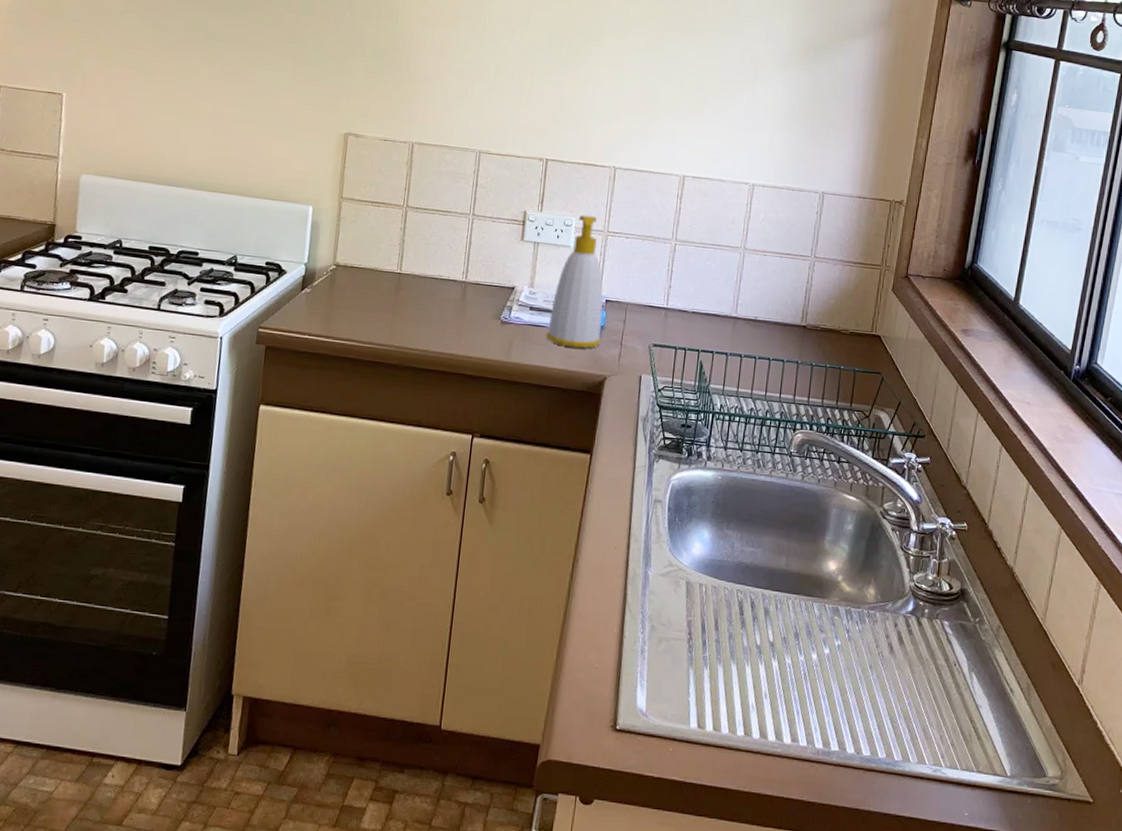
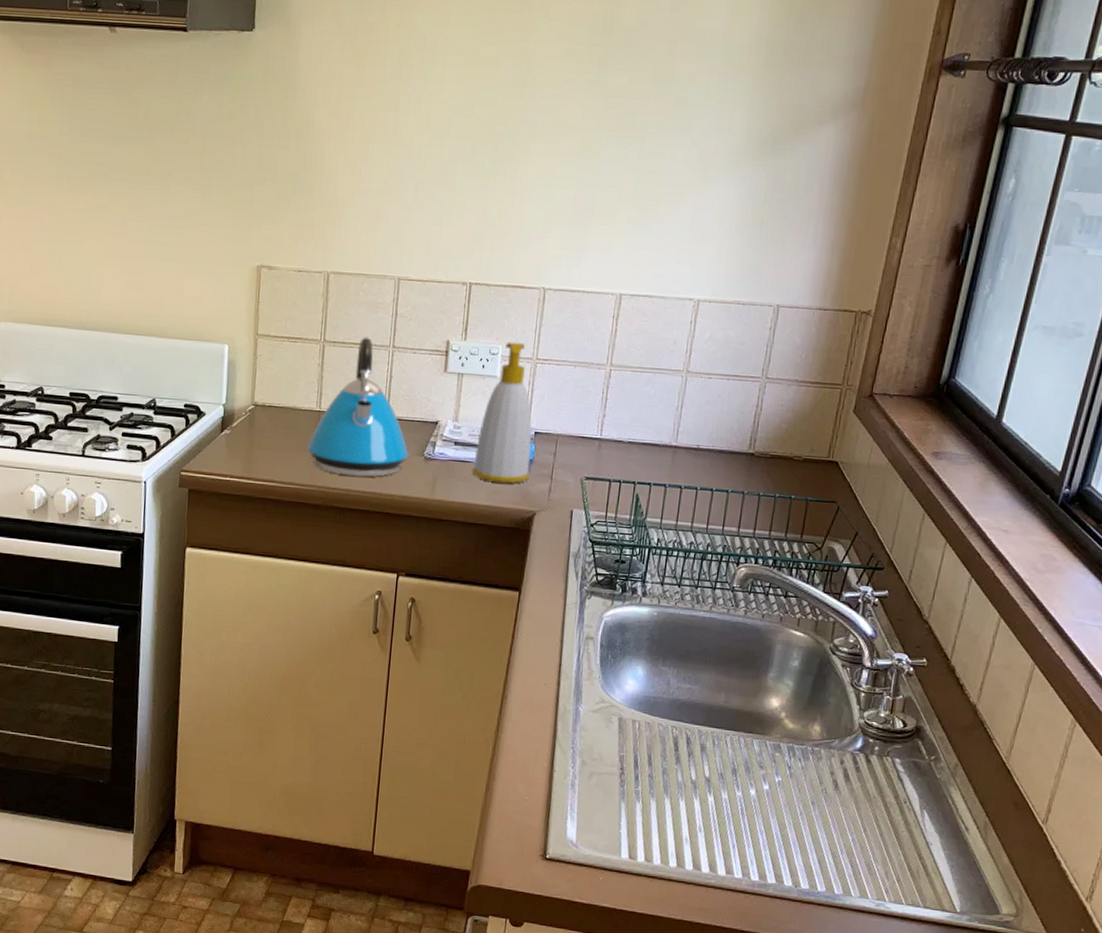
kettle: none [387,204,486,339] -> present [307,337,409,477]

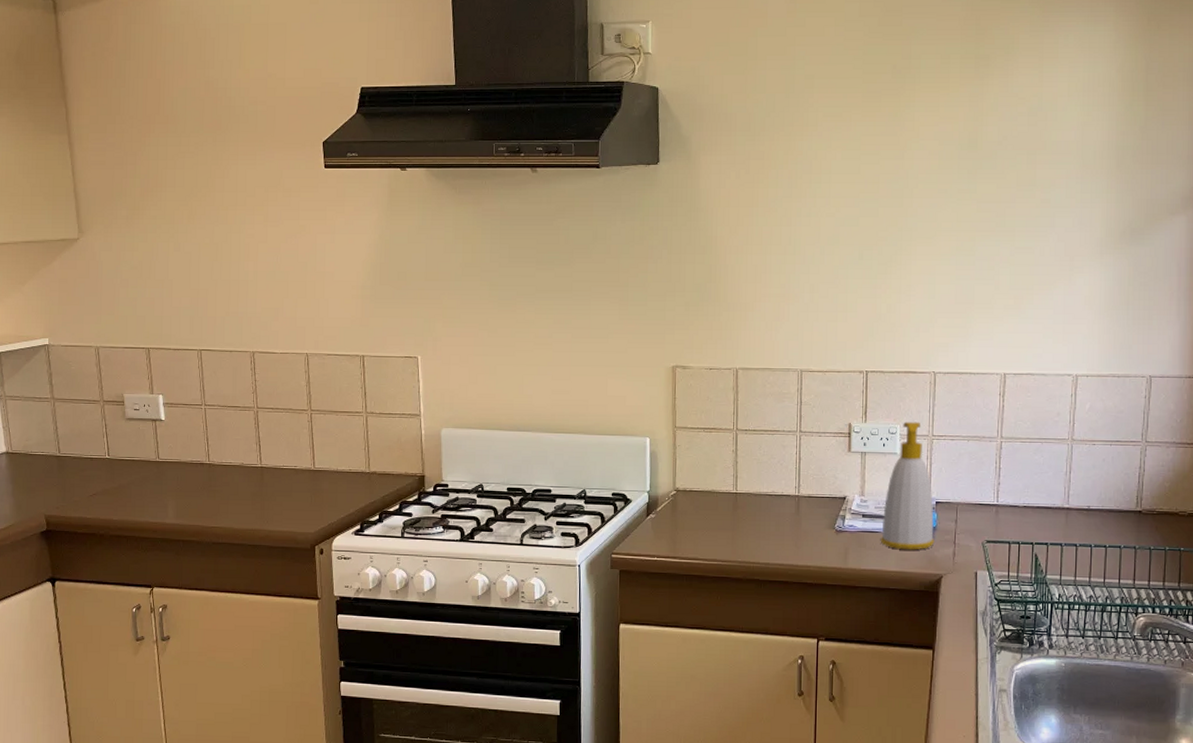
kettle: present [307,337,409,477] -> none [727,424,821,551]

